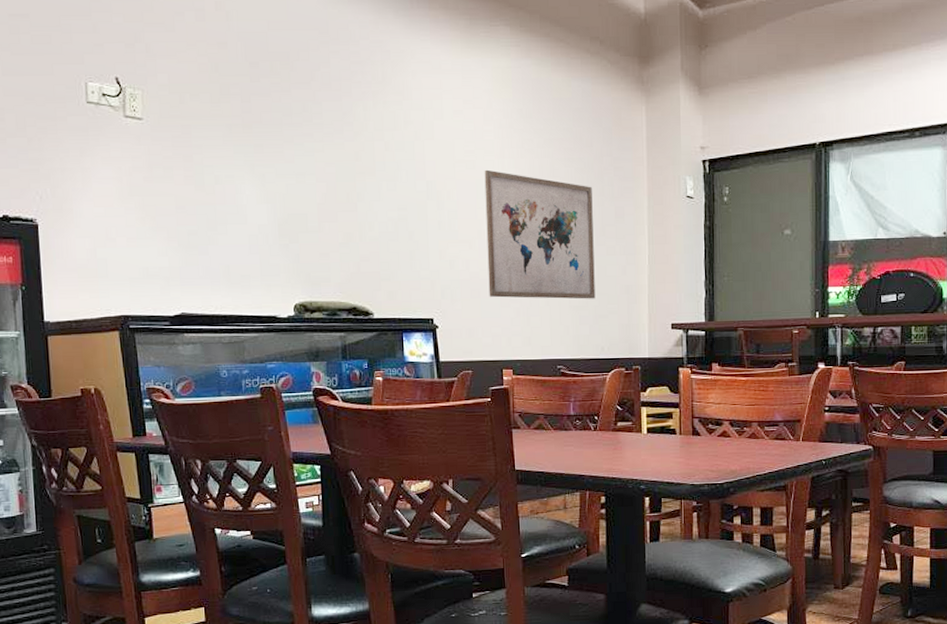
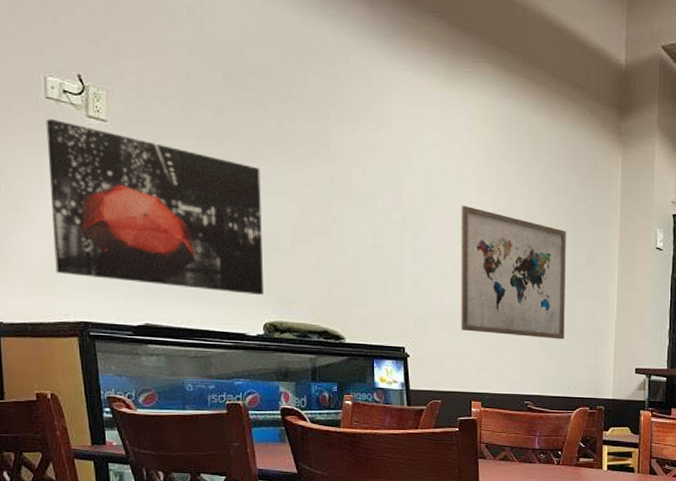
wall art: none [87,122,293,276] -> present [46,119,263,295]

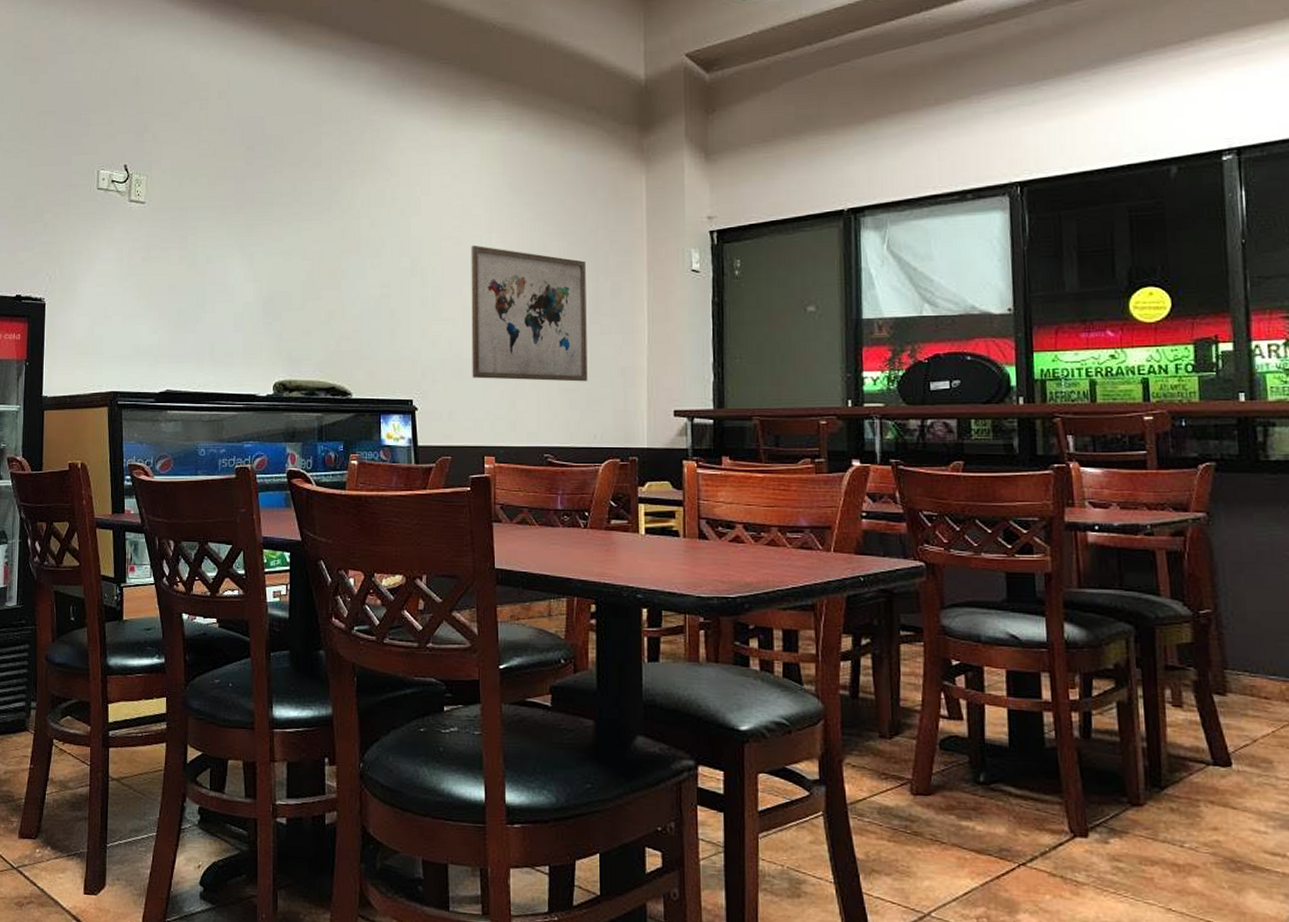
wall art: present [46,119,263,295] -> none [94,207,275,355]

